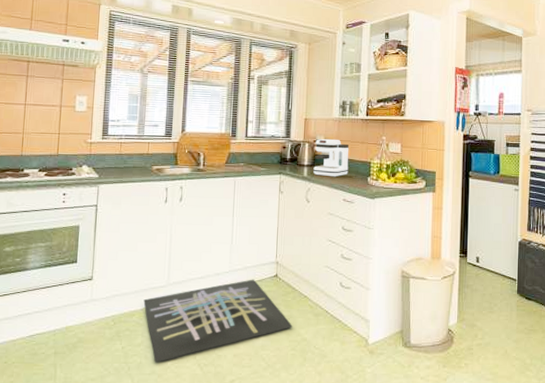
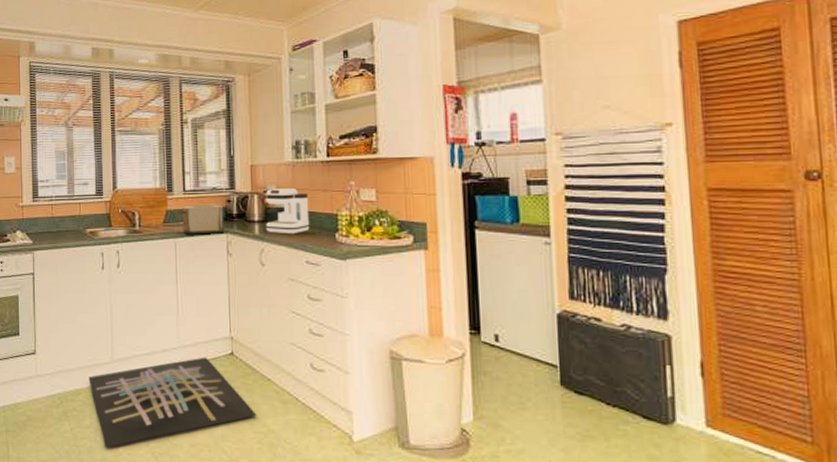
toaster: none [241,149,280,176] -> present [180,204,225,236]

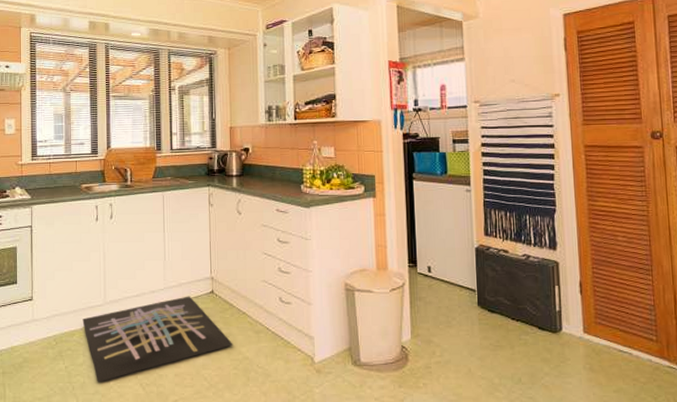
toaster: present [180,204,225,236] -> none [168,161,207,190]
coffee maker: present [266,187,310,235] -> none [243,146,280,187]

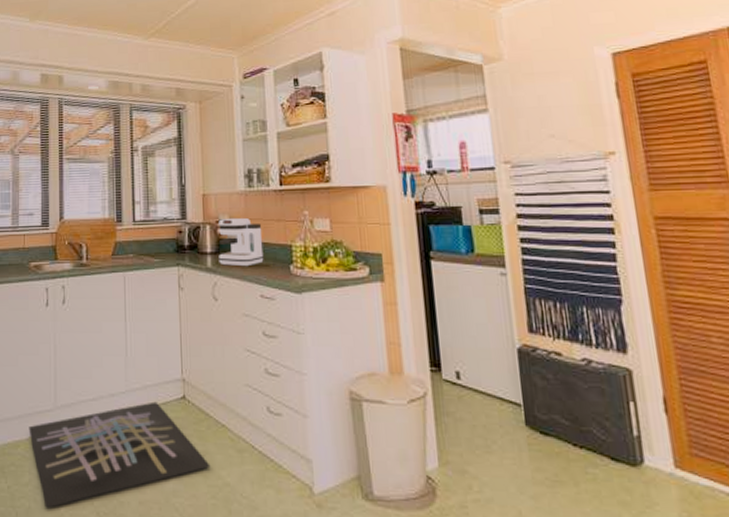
coffee maker: none [243,146,280,187] -> present [218,217,264,267]

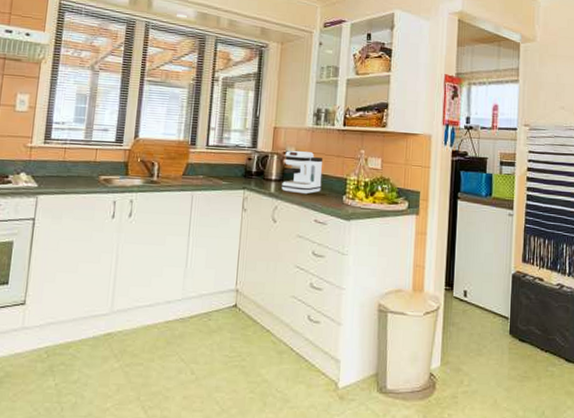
floor mat: present [29,401,211,508] -> none [82,309,253,403]

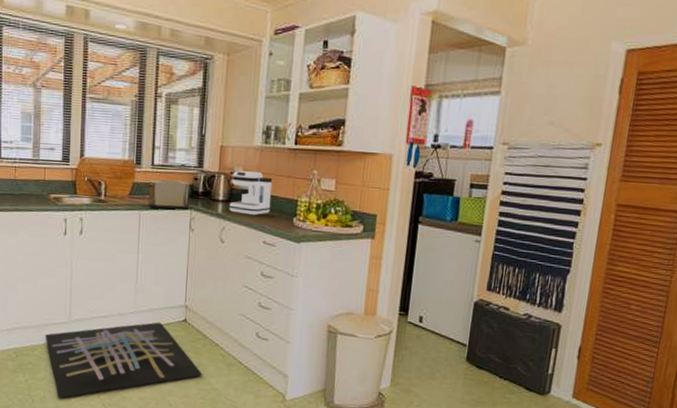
floor mat: none [82,309,253,403] -> present [45,322,203,398]
toaster: none [201,159,244,191] -> present [147,179,191,211]

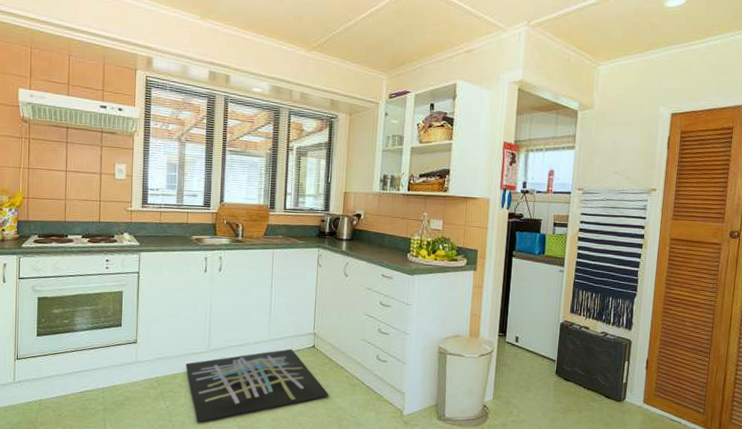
toaster: present [147,179,191,211] -> none [280,221,318,249]
coffee maker: present [229,170,273,216] -> none [352,213,390,252]

